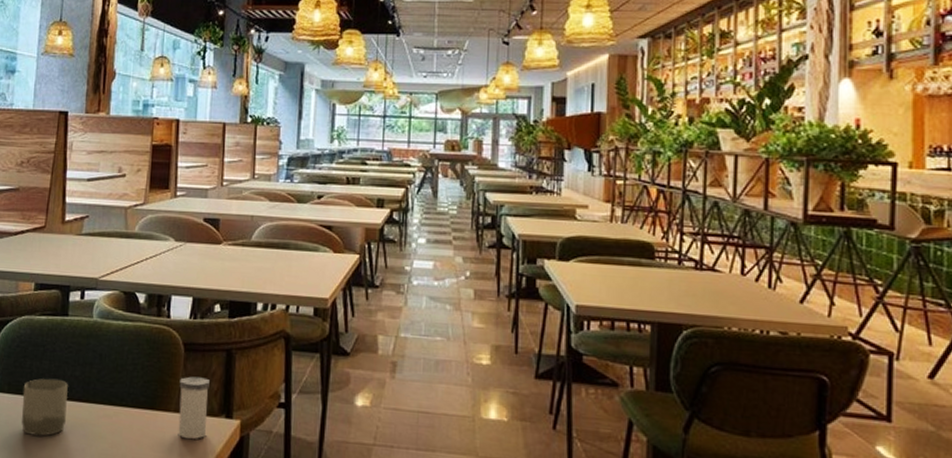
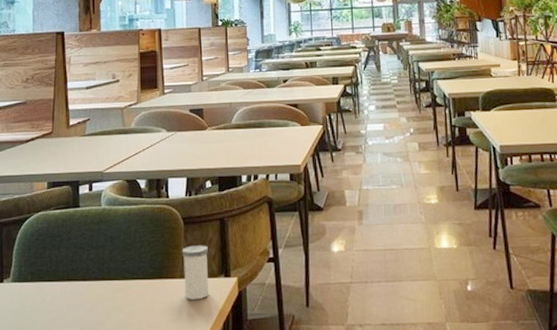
cup: present [22,378,68,436] -> none [45,263,85,316]

